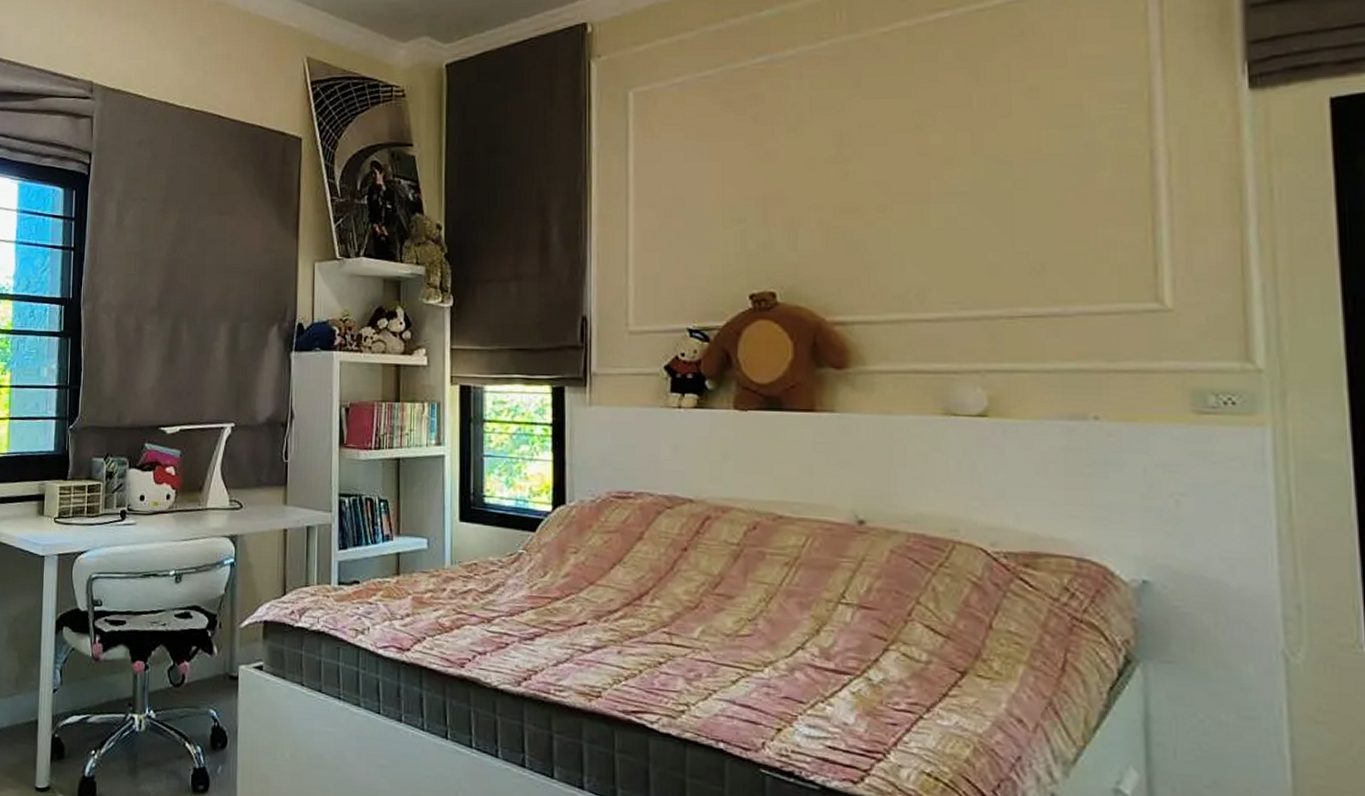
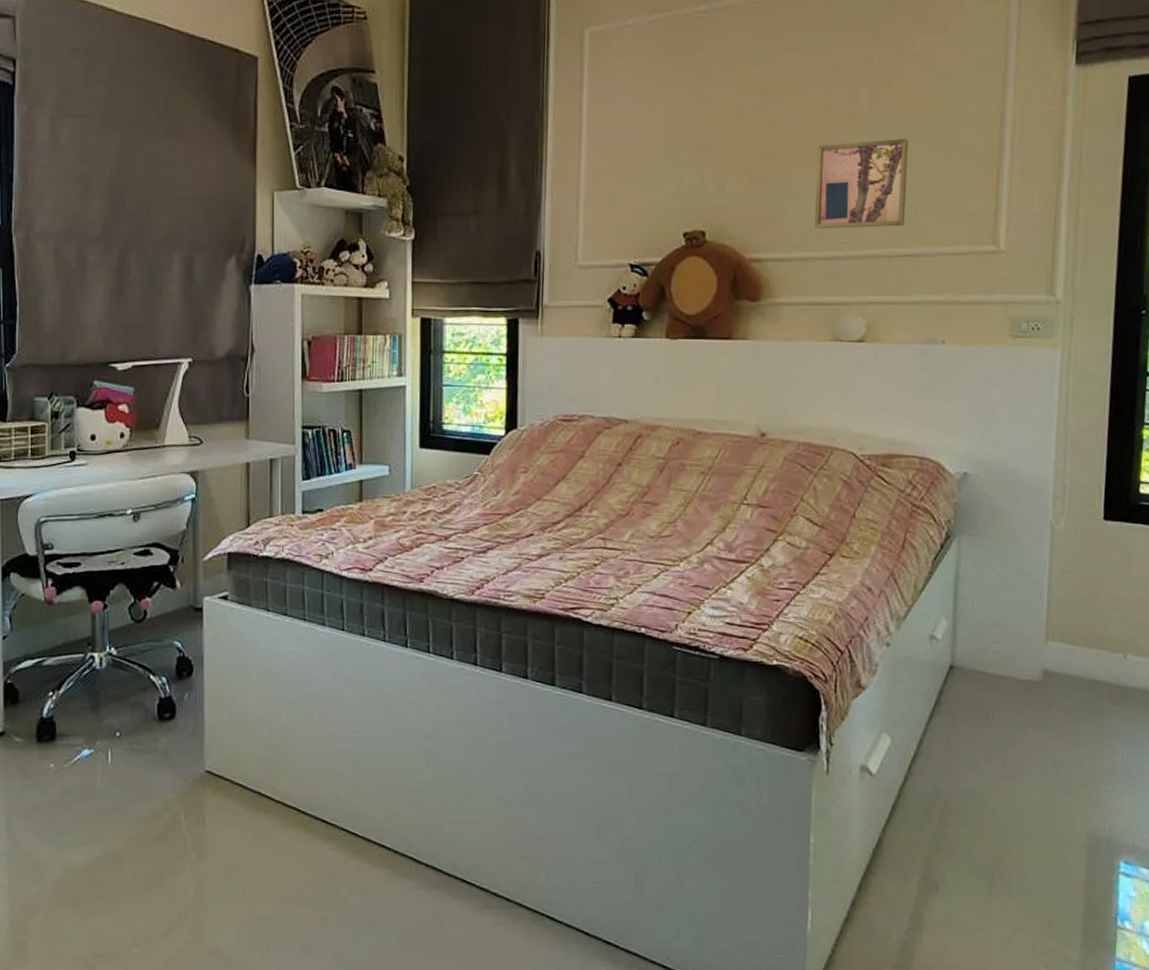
wall art: none [908,183,1030,288] -> present [814,138,909,229]

